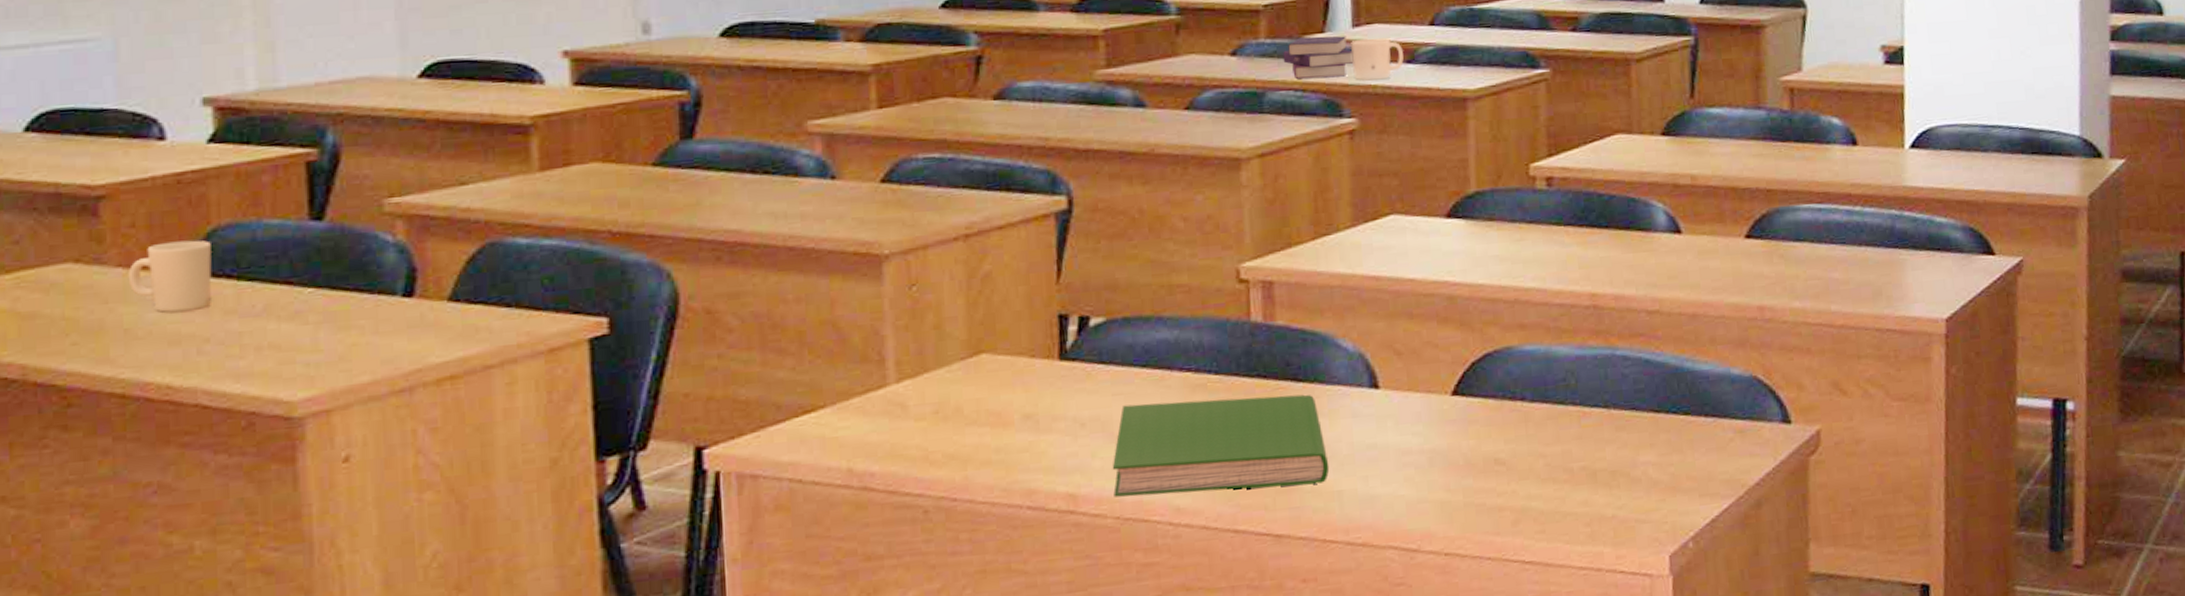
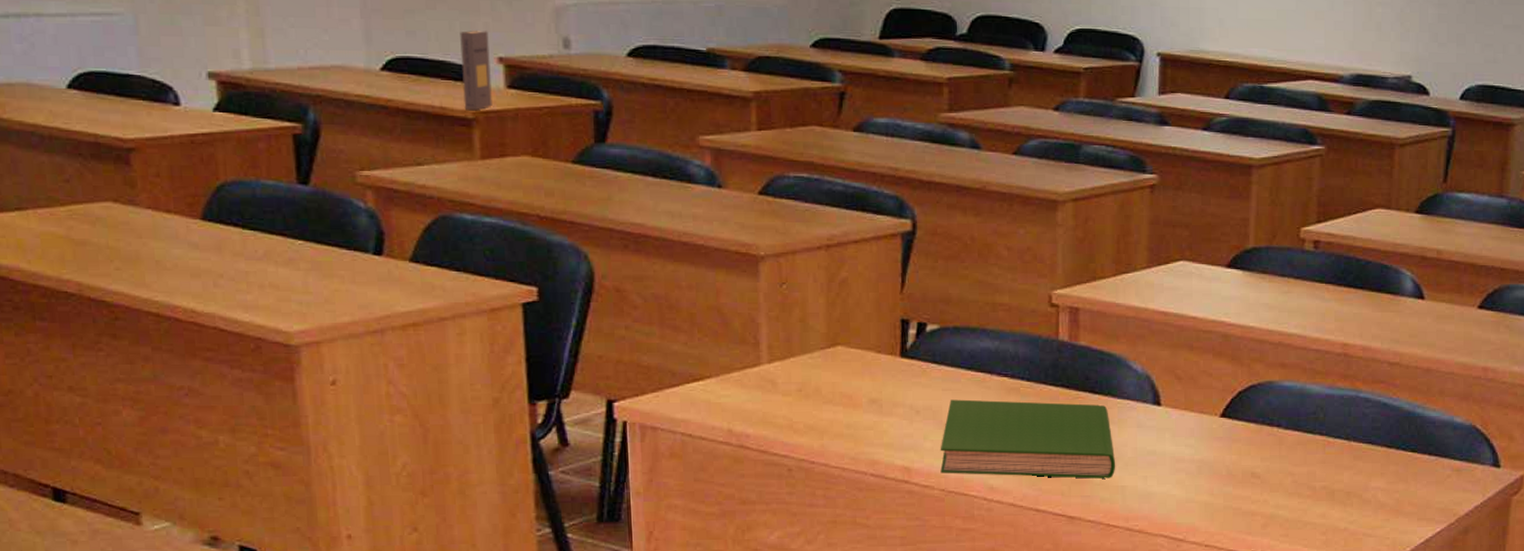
mug: present [128,240,212,313] -> none [156,192,223,250]
book: none [516,22,555,115] -> present [460,31,492,111]
book: present [1283,36,1354,80] -> none [1098,99,1158,137]
mug: present [1351,38,1404,81] -> none [1157,106,1200,143]

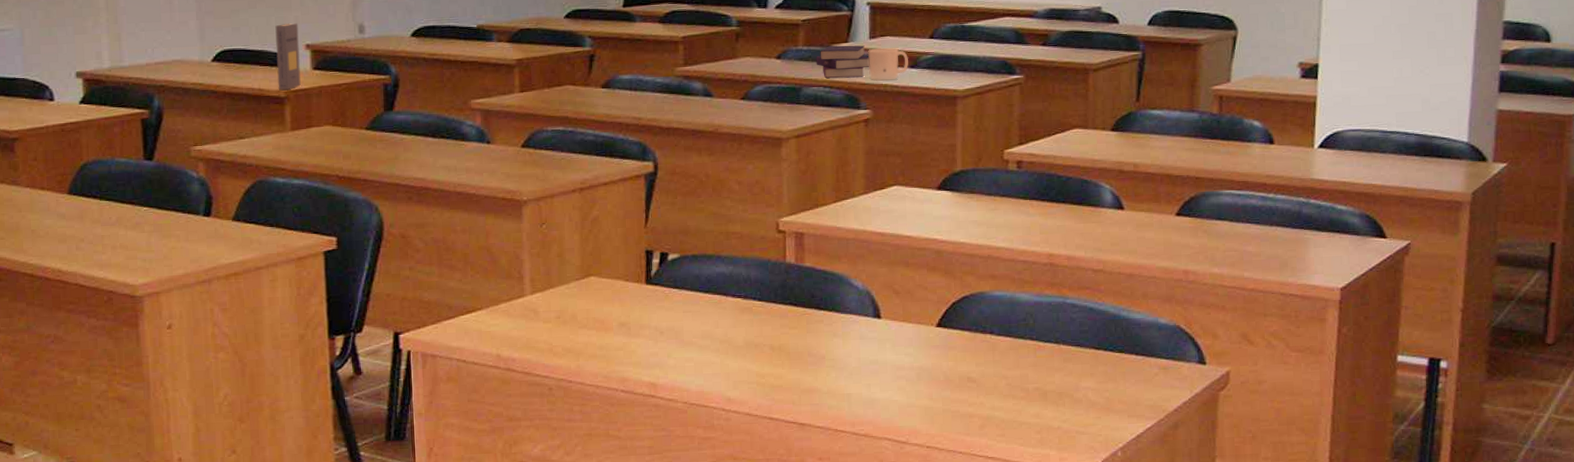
hardcover book: present [940,399,1116,479] -> none [682,319,842,388]
book: none [1098,99,1158,137] -> present [816,45,870,79]
mug: none [1157,106,1200,143] -> present [868,48,908,81]

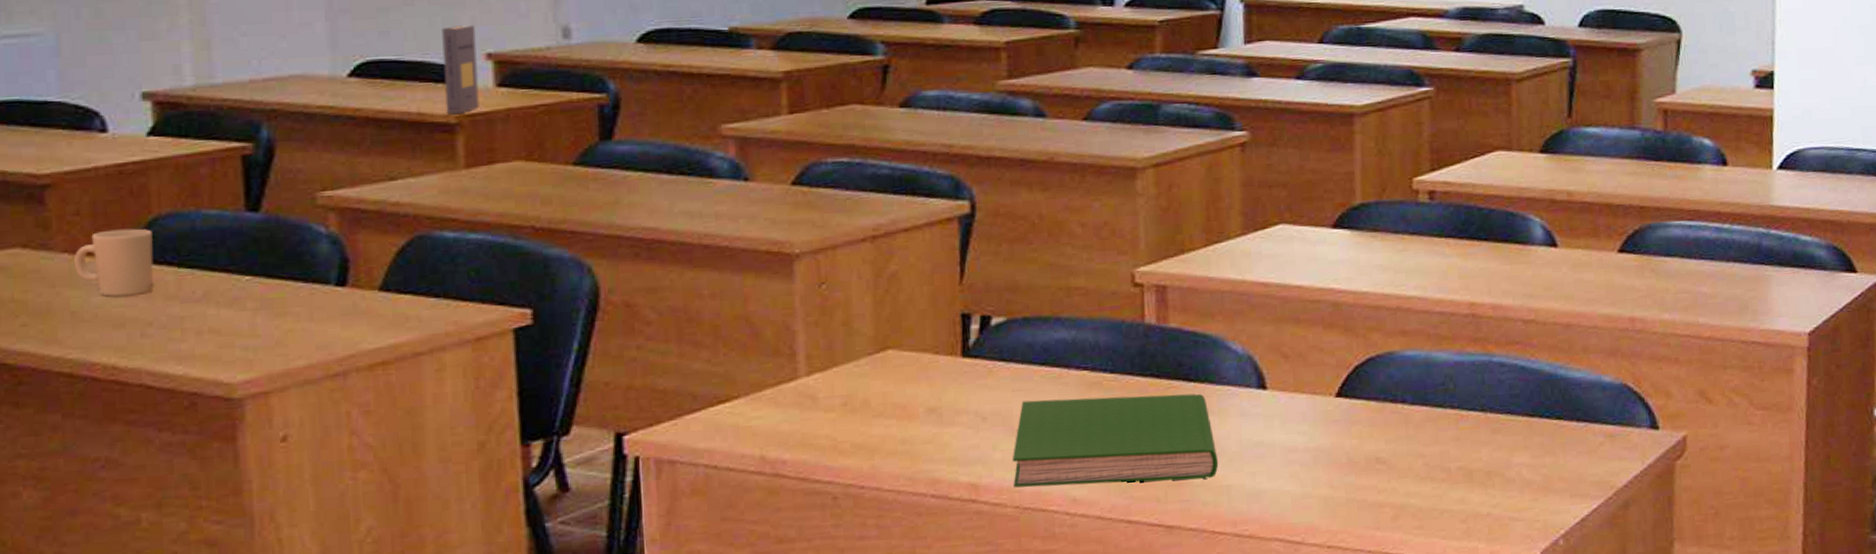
mug: none [33,171,84,220] -> present [73,228,154,297]
hardcover book: none [682,319,842,388] -> present [1012,393,1219,488]
book: present [816,45,870,79] -> none [1177,51,1246,94]
mug: present [868,48,908,81] -> none [1243,55,1293,96]

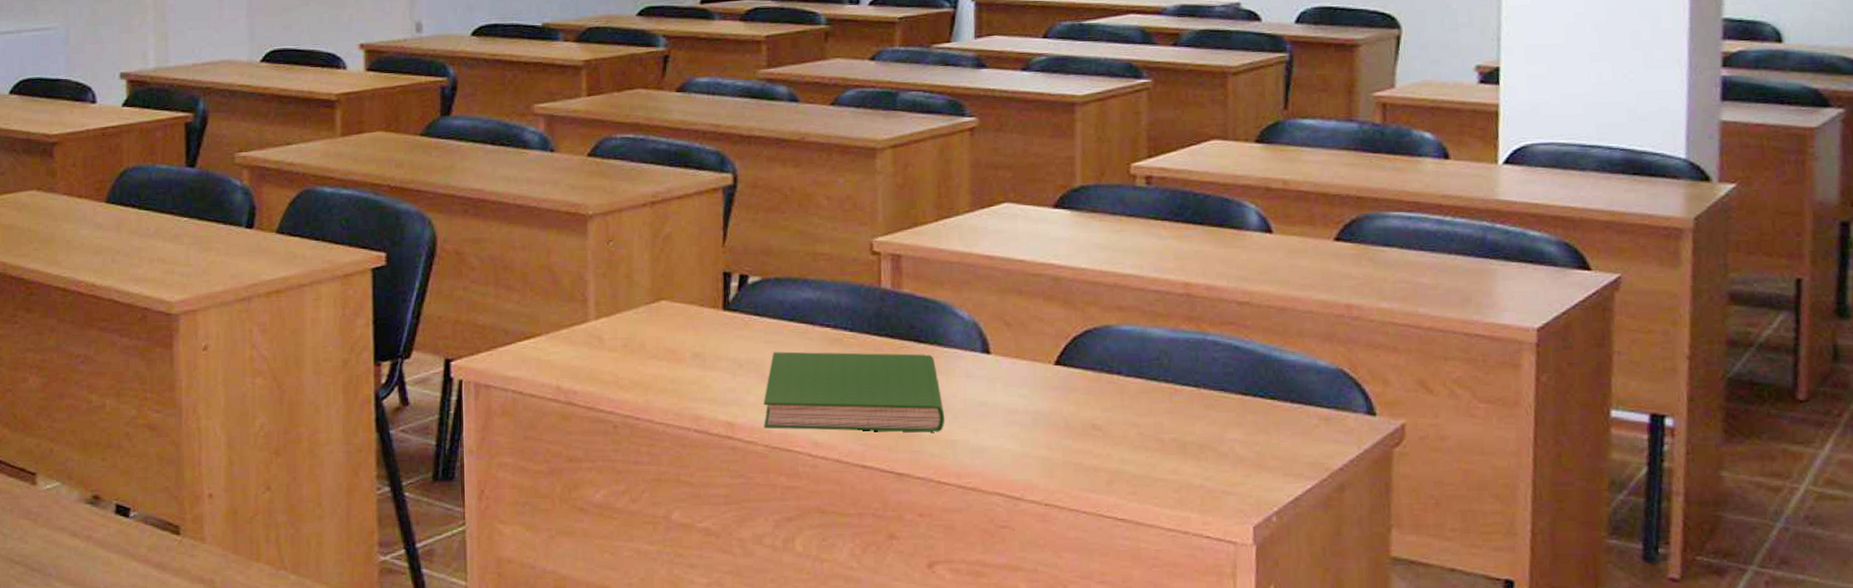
mug: present [73,228,154,297] -> none [70,178,123,230]
book: present [442,25,479,115] -> none [328,21,353,93]

